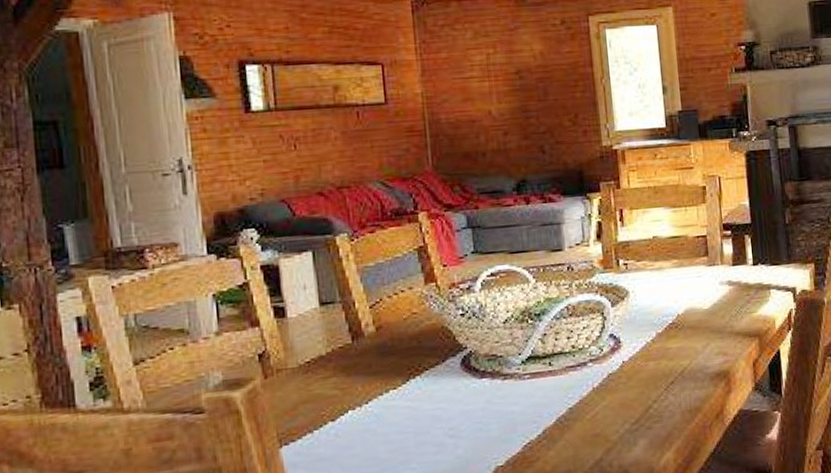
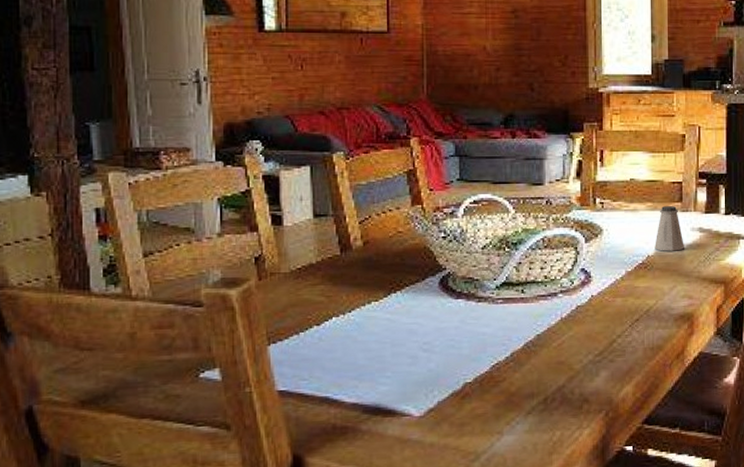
saltshaker: none [683,261,714,309] -> present [654,206,684,251]

